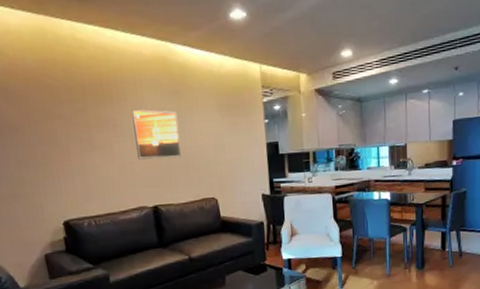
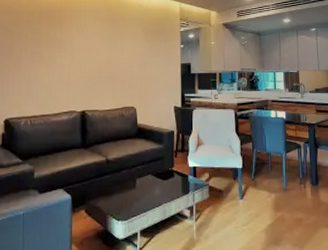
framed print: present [131,109,182,160] -> none [75,31,111,72]

